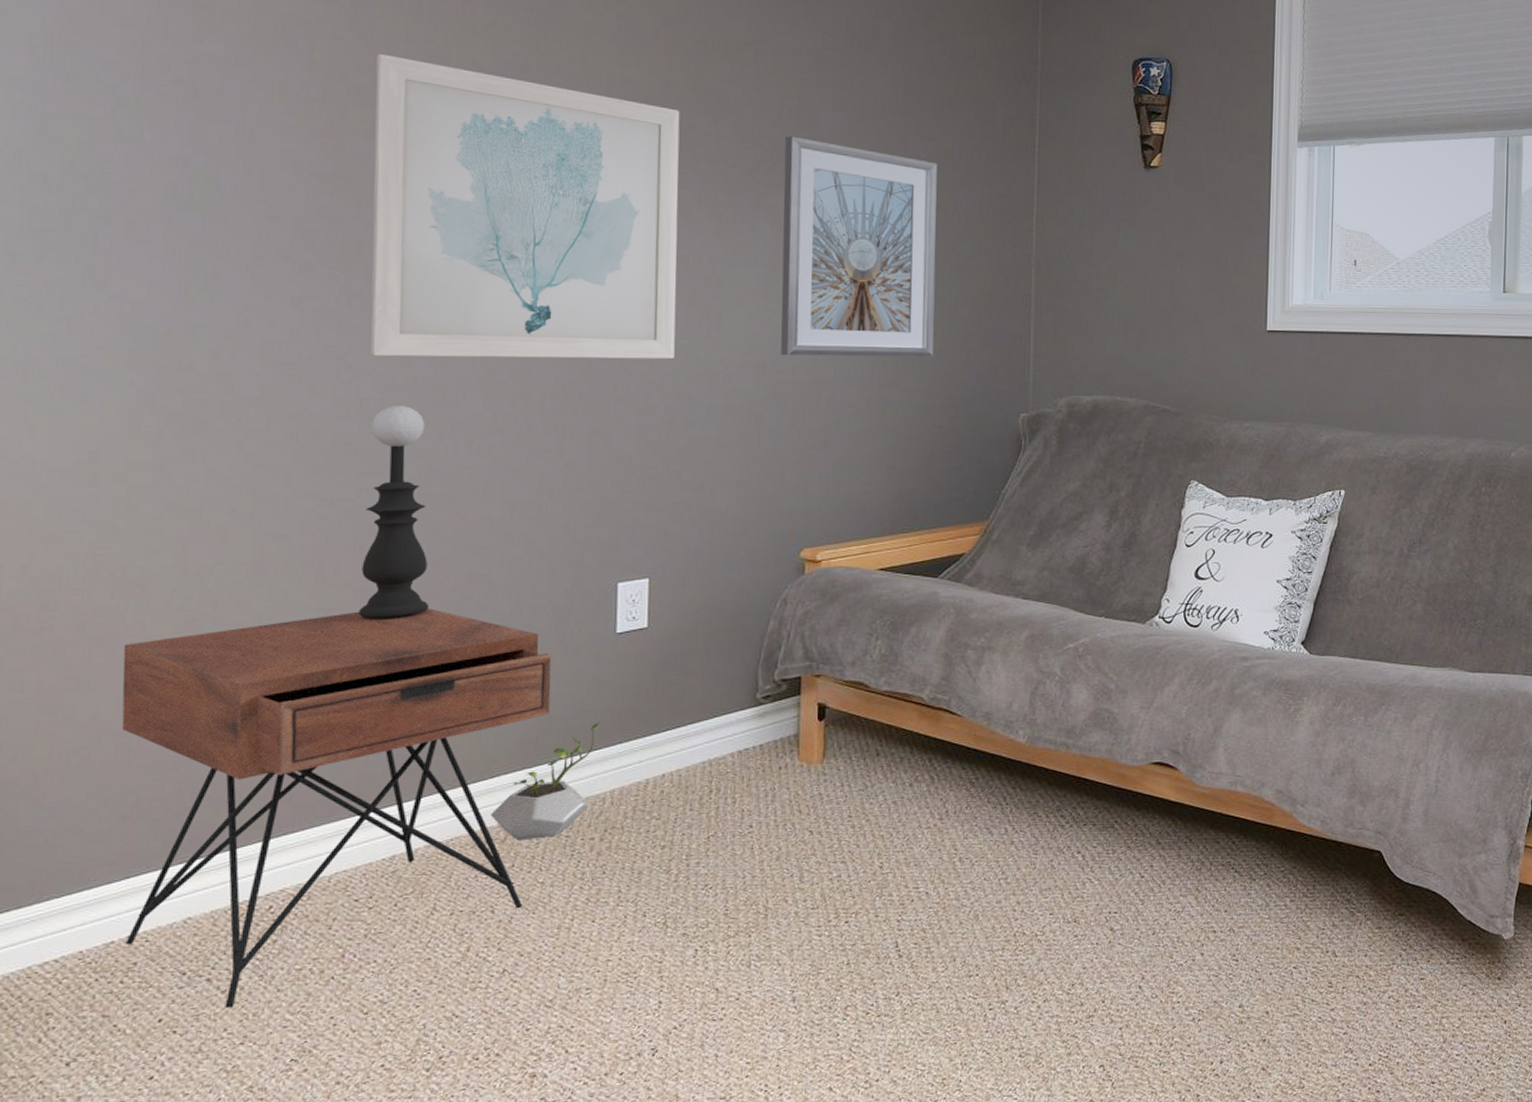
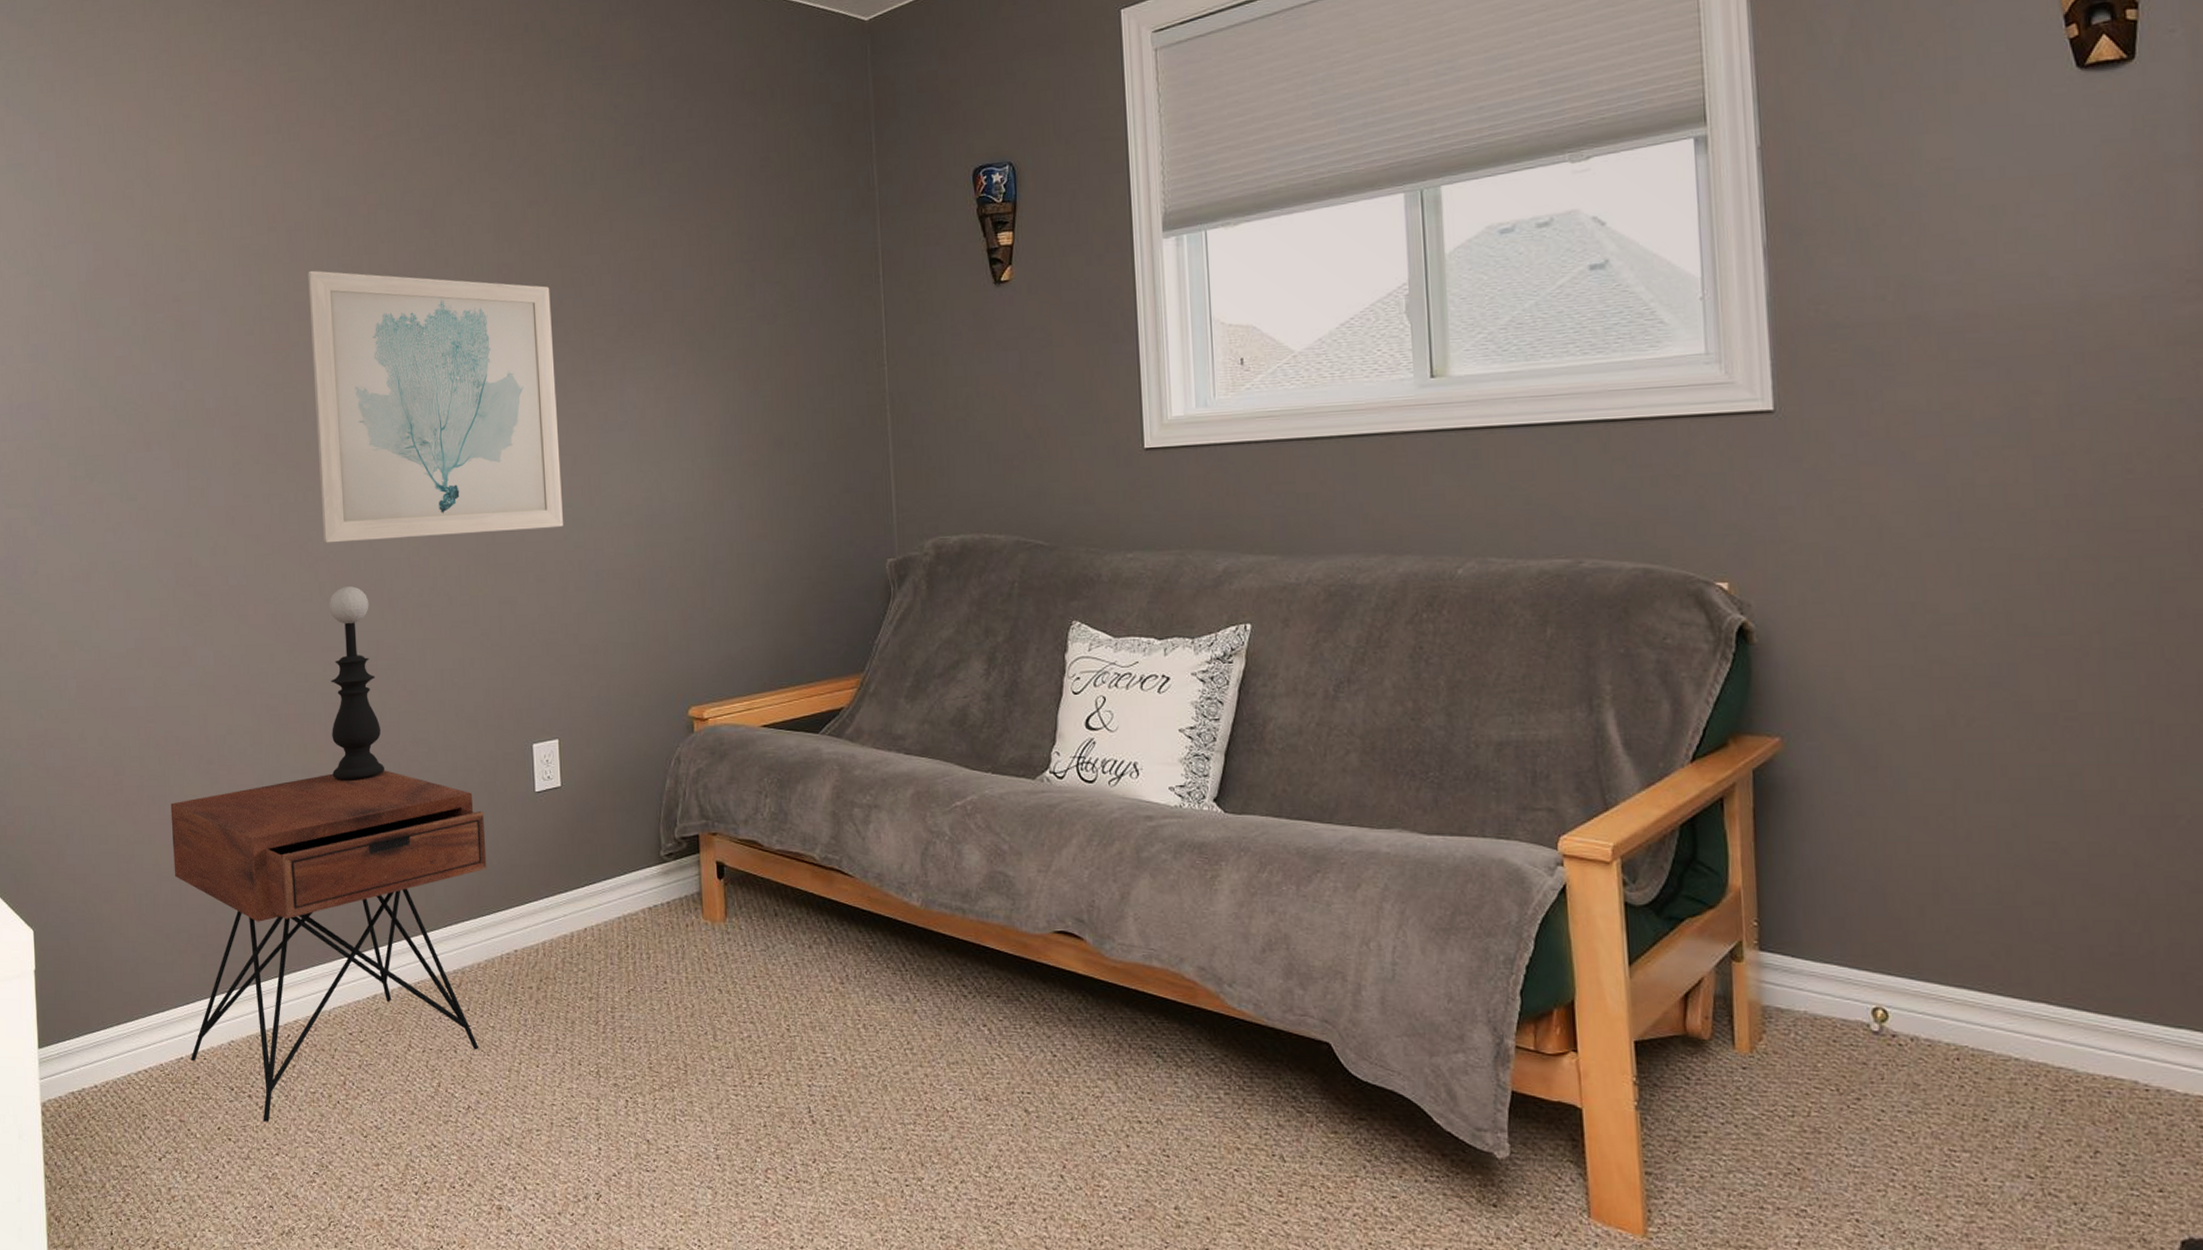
planter: present [490,722,600,841] -> none [447,876,529,987]
picture frame: present [781,136,938,358] -> none [643,297,797,517]

